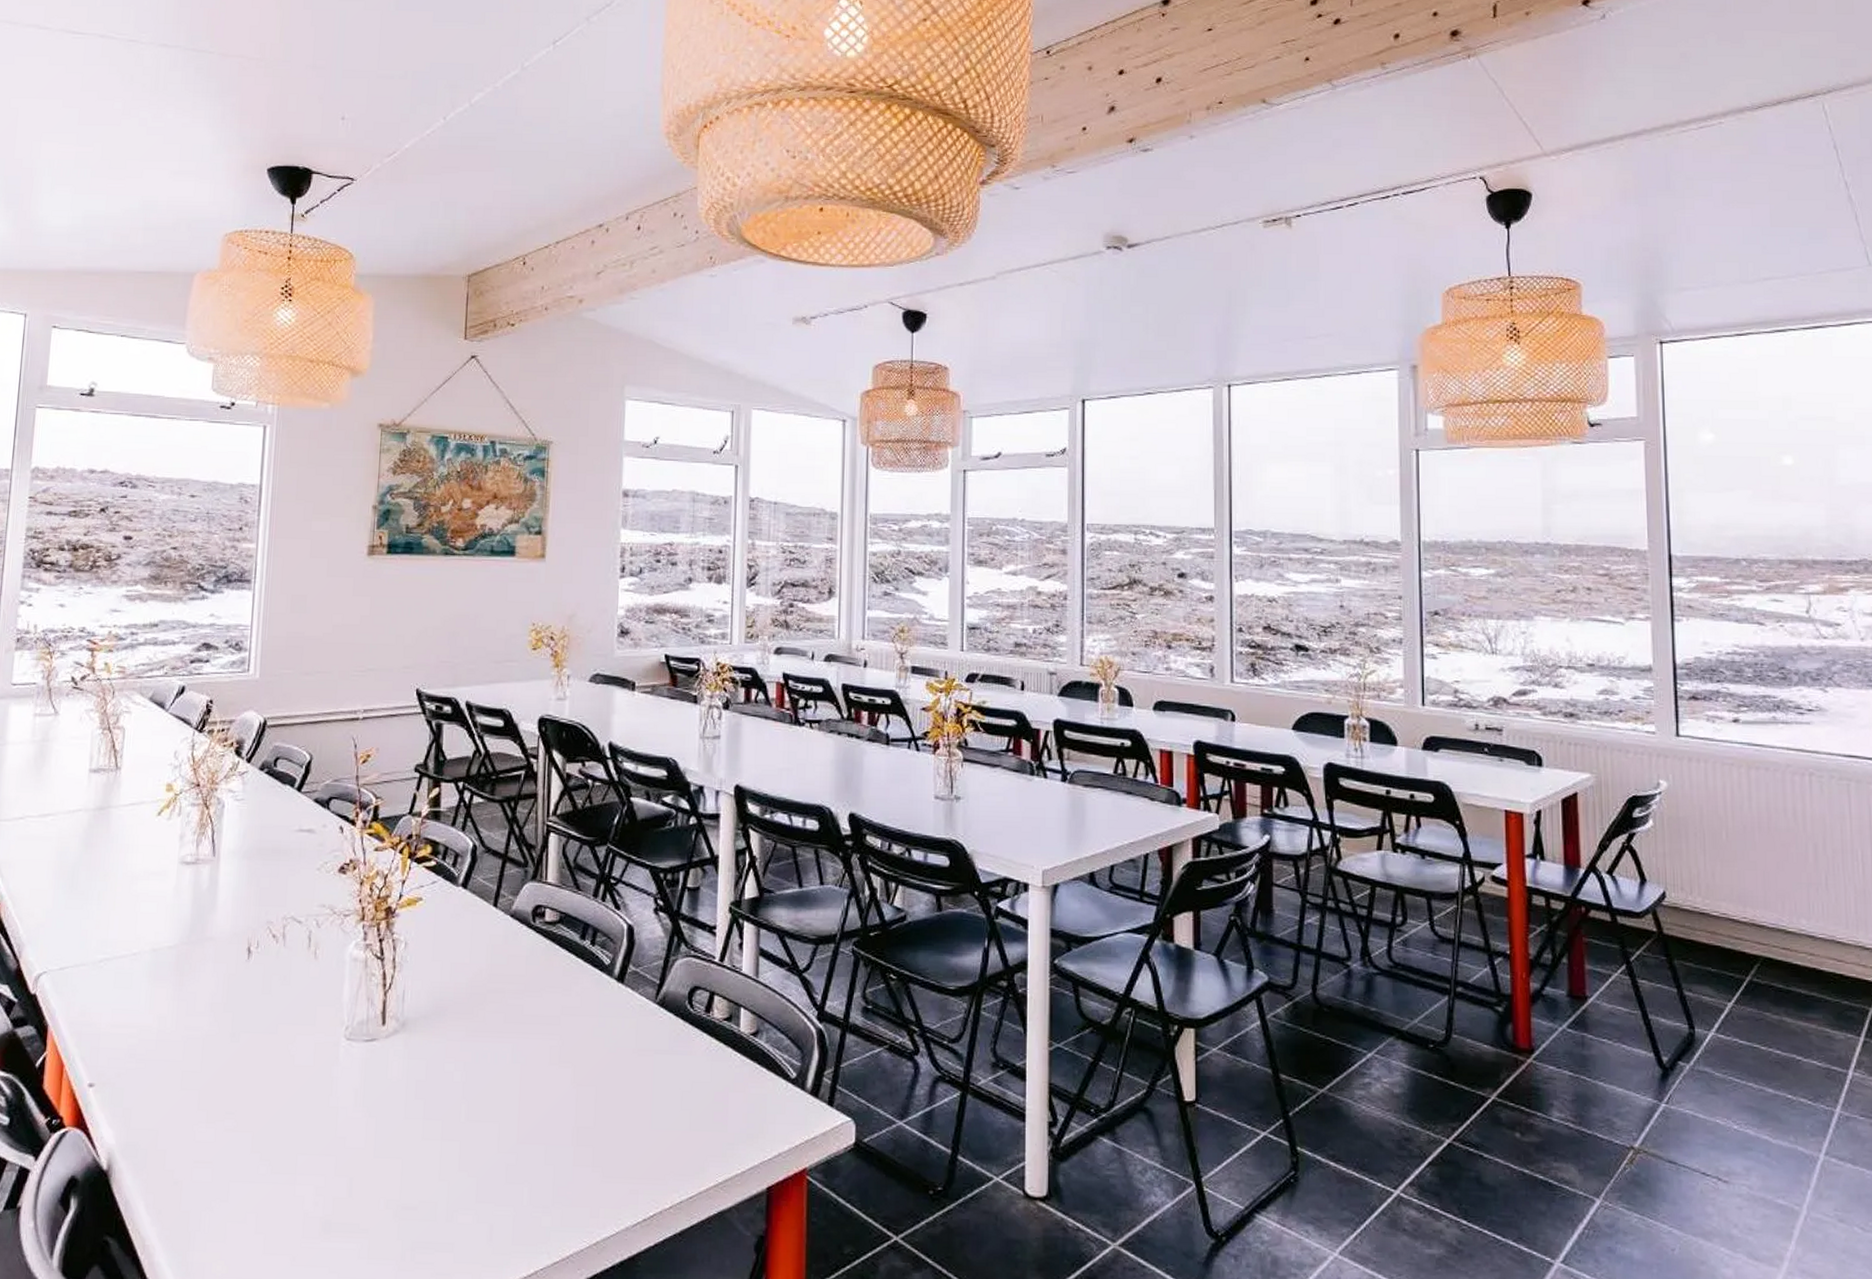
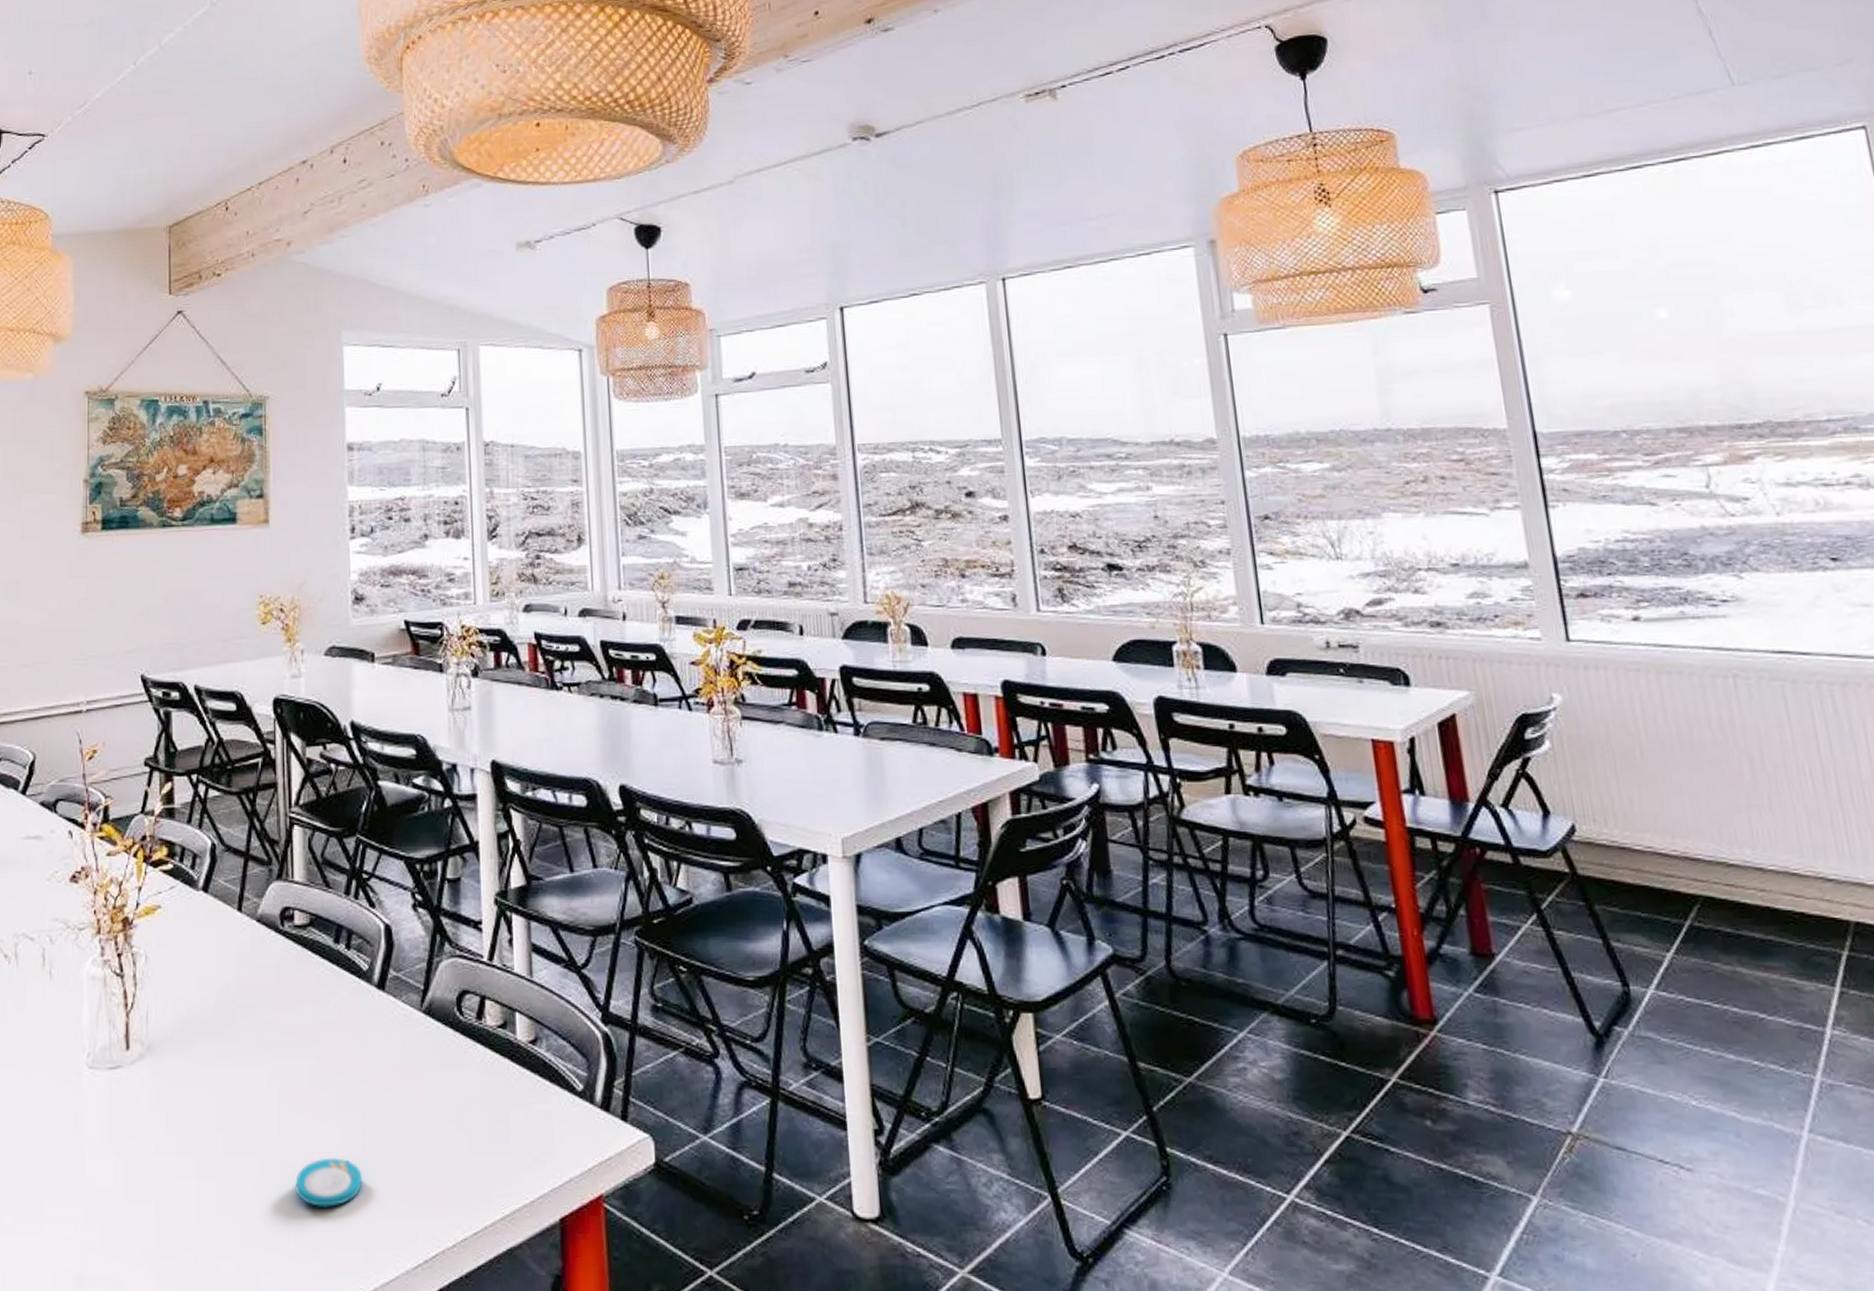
plate: none [530,1127,593,1171] -> present [295,1157,363,1208]

